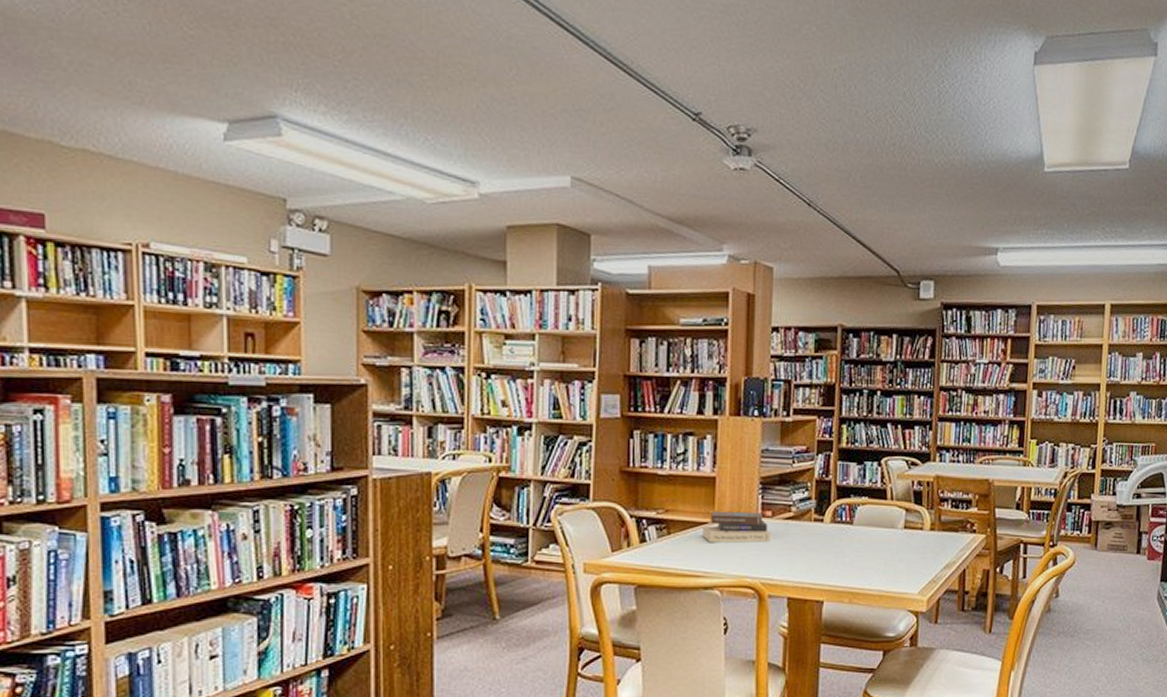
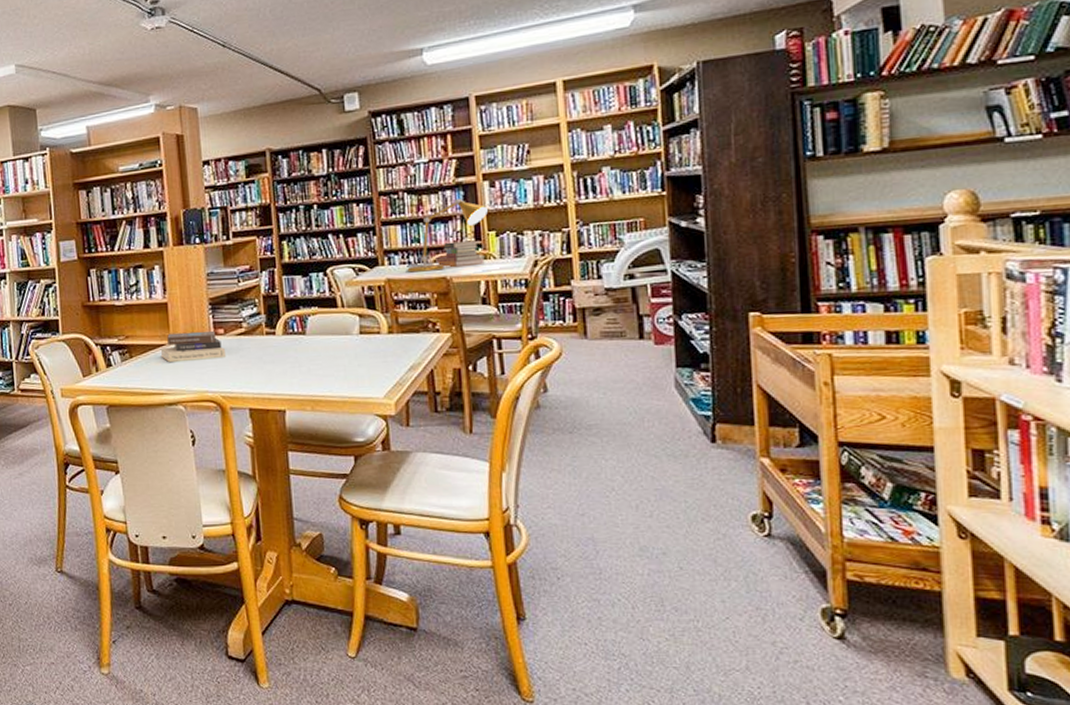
desk lamp: none [954,404,1034,472] -> present [405,199,489,273]
books: none [982,445,1024,471] -> present [436,240,485,268]

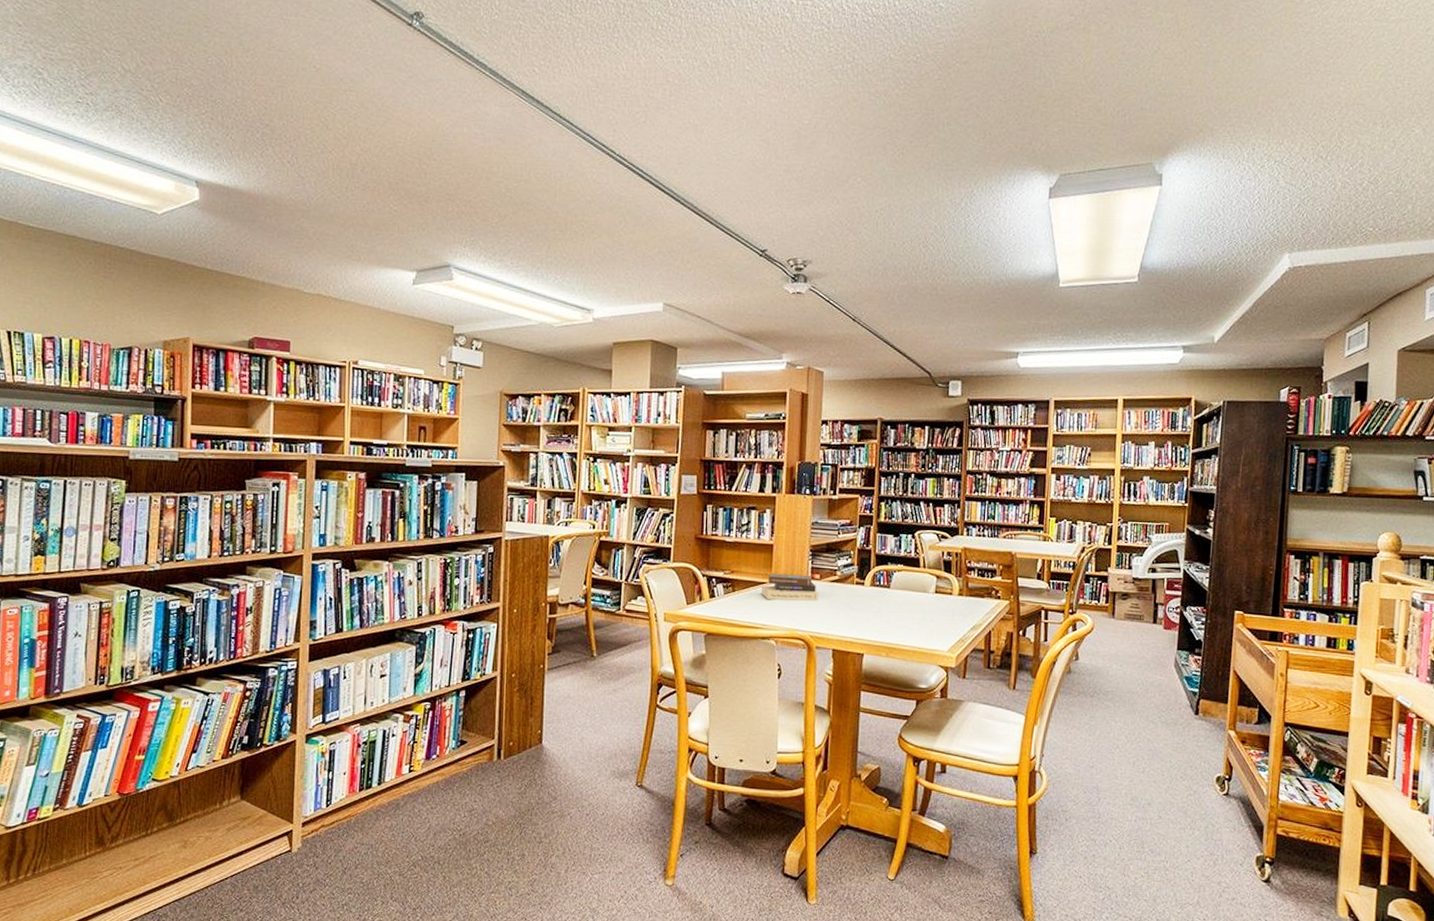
desk lamp: present [405,199,489,273] -> none [980,486,1053,546]
books: present [436,240,485,268] -> none [1005,522,1044,545]

